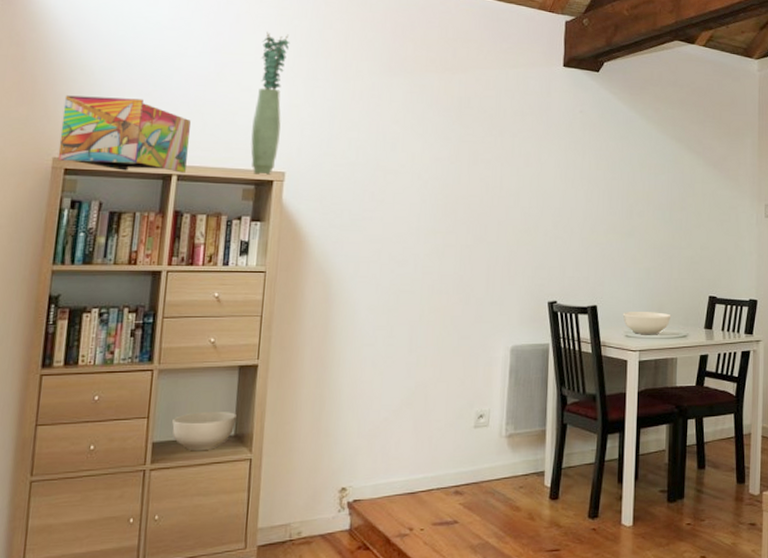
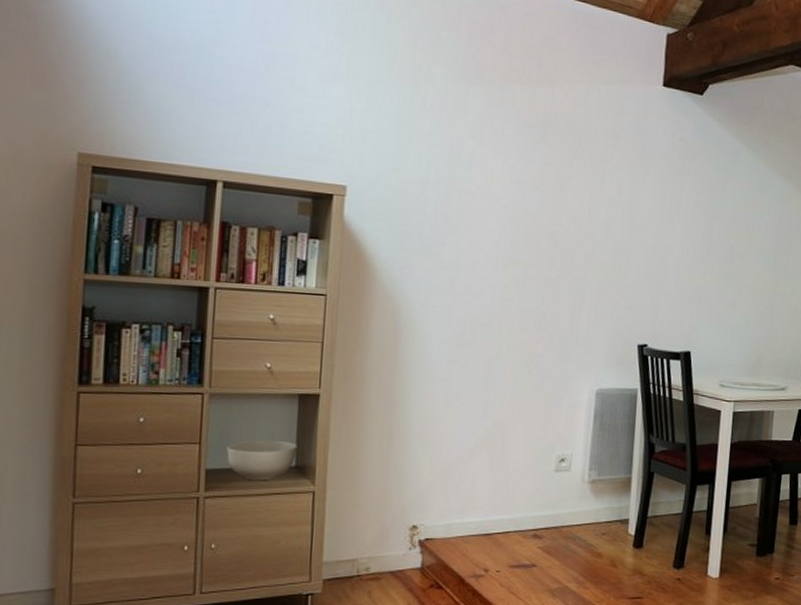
decorative box: present [57,95,191,173] -> none [83,81,236,180]
vase: present [250,31,290,176] -> none [306,22,350,189]
bowl: present [622,312,671,334] -> none [718,360,770,385]

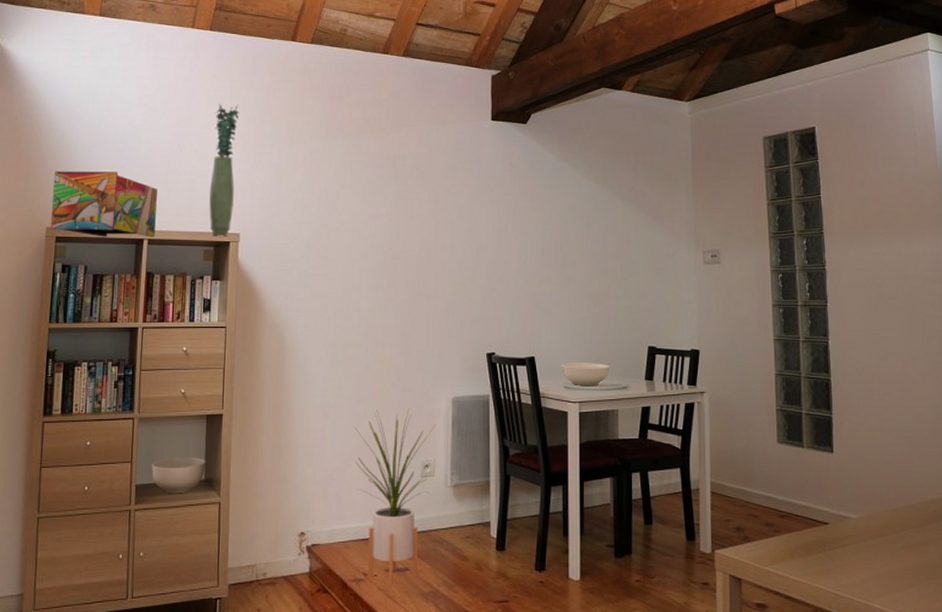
decorative box: none [83,81,236,180] -> present [50,171,157,237]
vase: none [306,22,350,189] -> present [209,103,240,238]
house plant: none [480,398,577,581] -> present [354,409,437,585]
bowl: none [718,360,770,385] -> present [560,363,610,385]

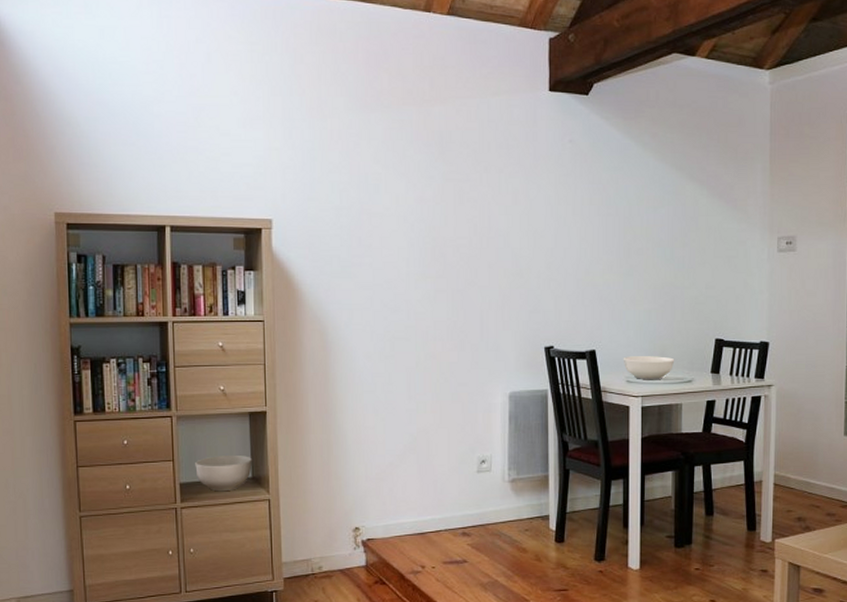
decorative box: present [50,171,157,237] -> none [56,149,178,224]
vase: present [209,103,240,238] -> none [234,70,263,224]
house plant: present [354,409,437,585] -> none [406,404,494,576]

